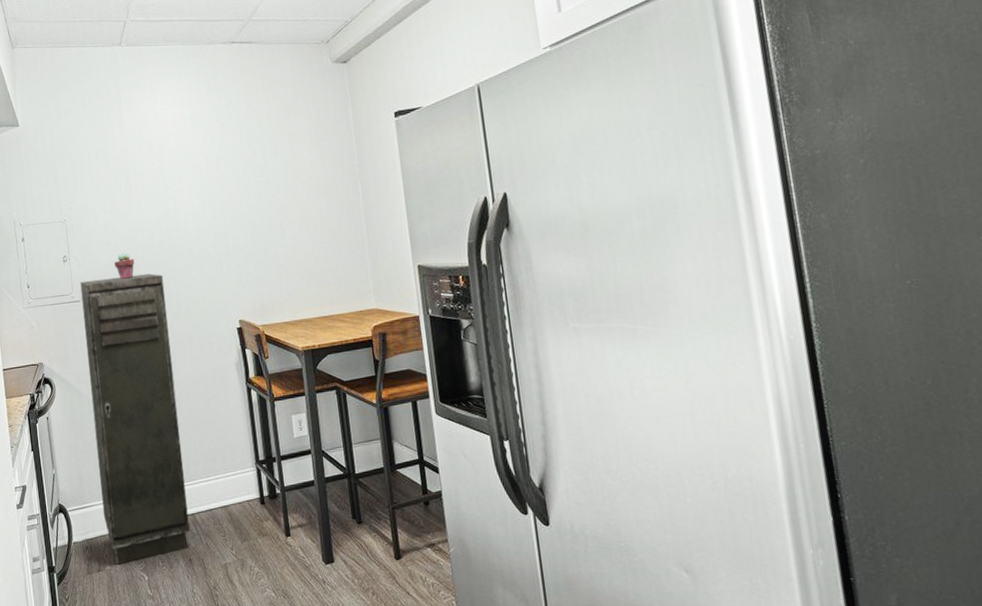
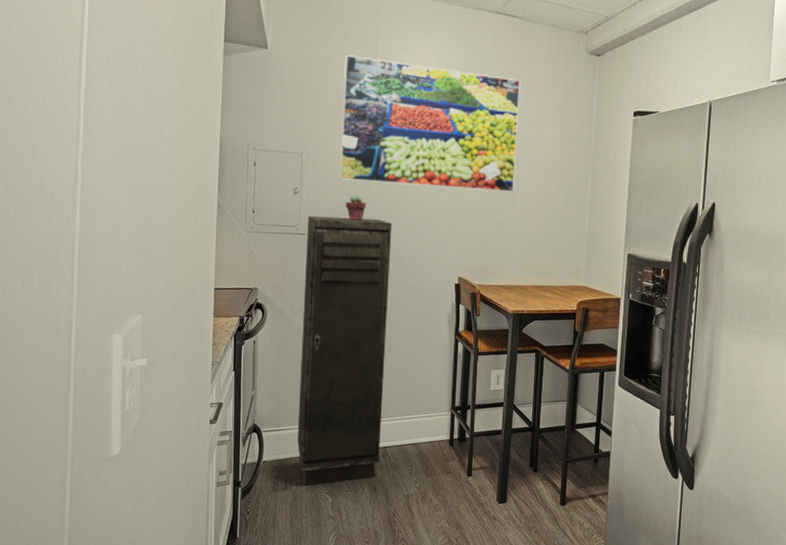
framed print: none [91,104,282,240] -> present [339,55,521,192]

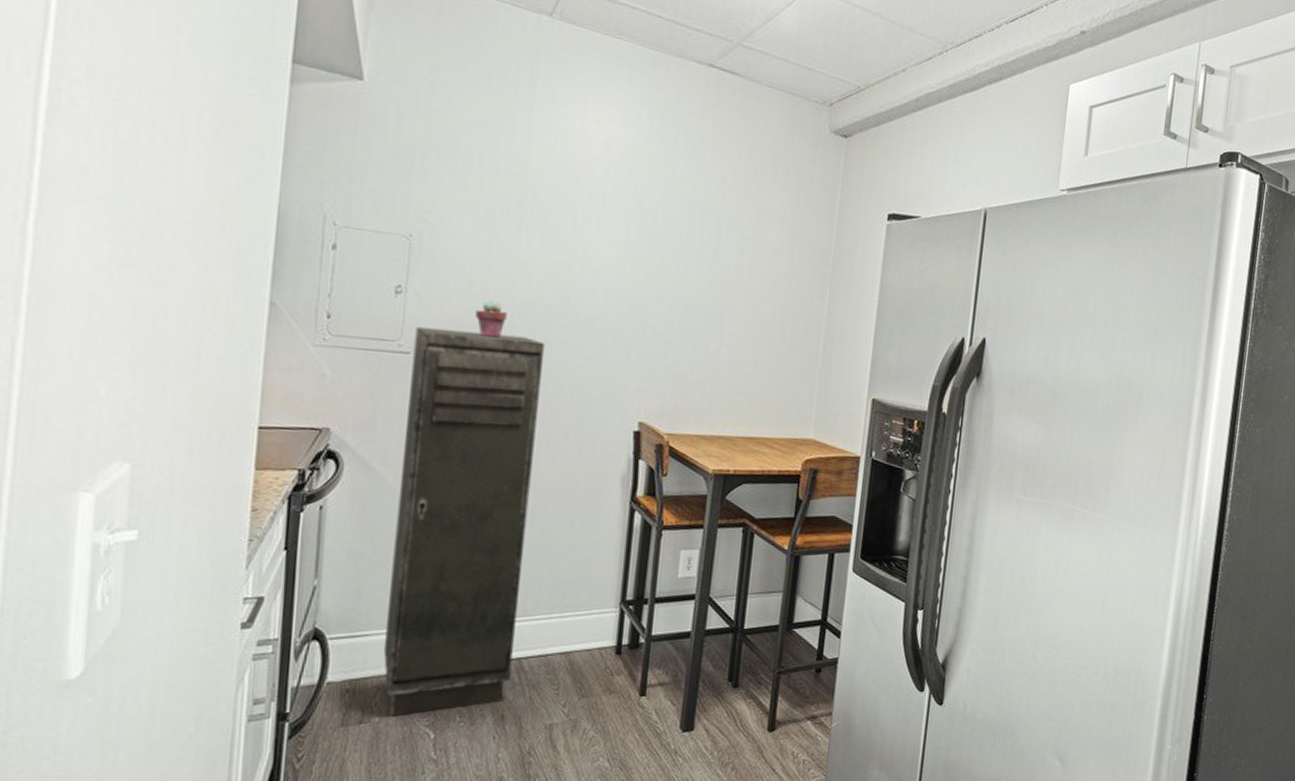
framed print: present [339,55,521,192] -> none [467,101,739,310]

